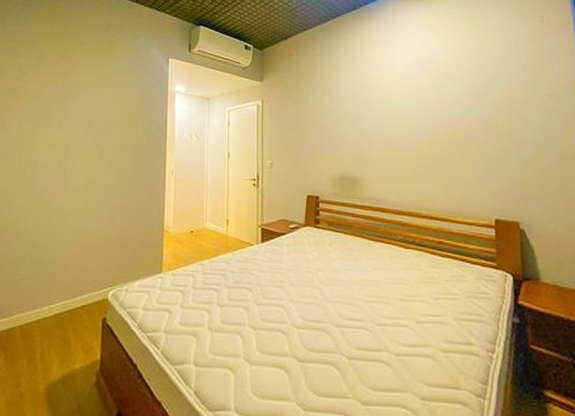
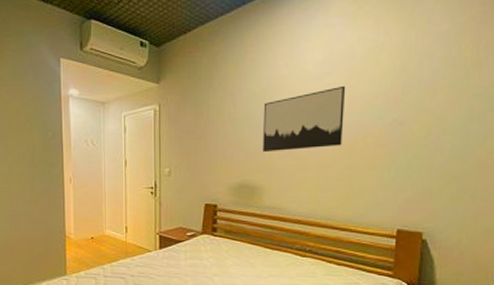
wall art: none [360,85,435,145] -> present [263,85,346,153]

